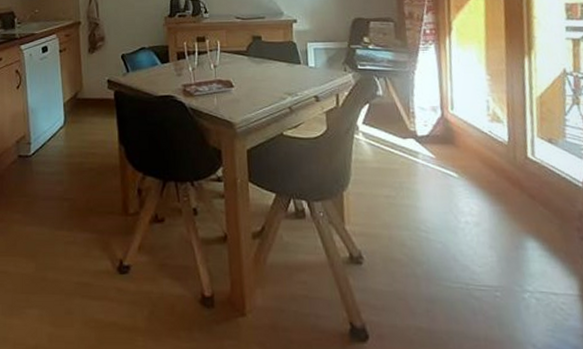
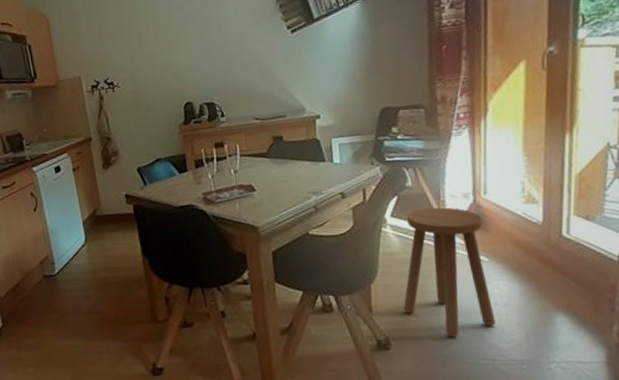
stool: none [375,118,467,256] -> present [403,207,496,338]

